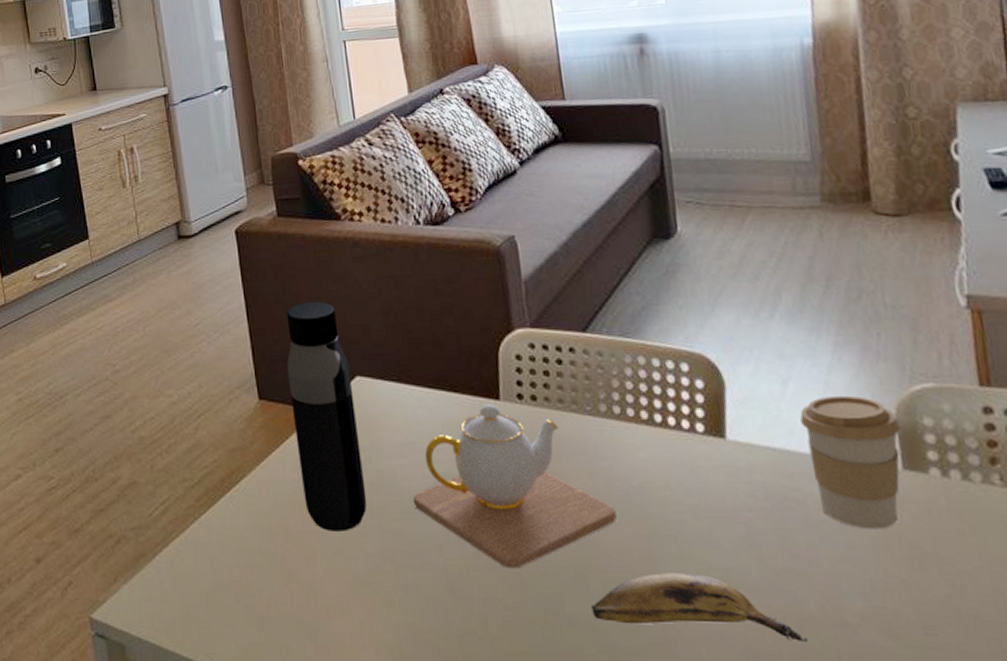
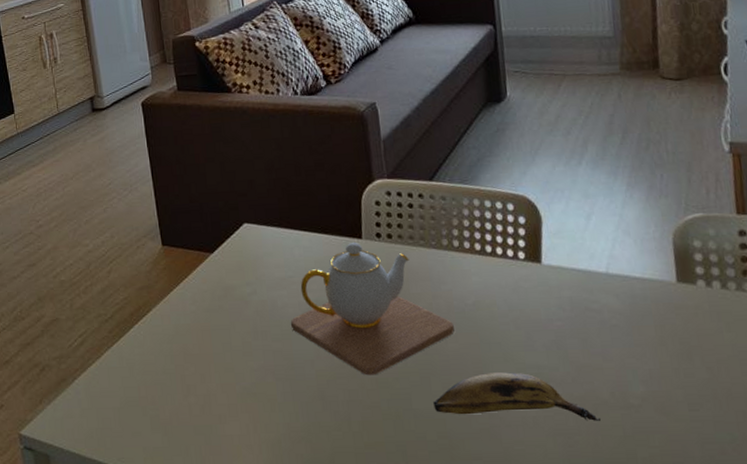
water bottle: present [286,301,367,532] -> none [185,161,253,353]
coffee cup: present [800,395,901,529] -> none [599,225,676,331]

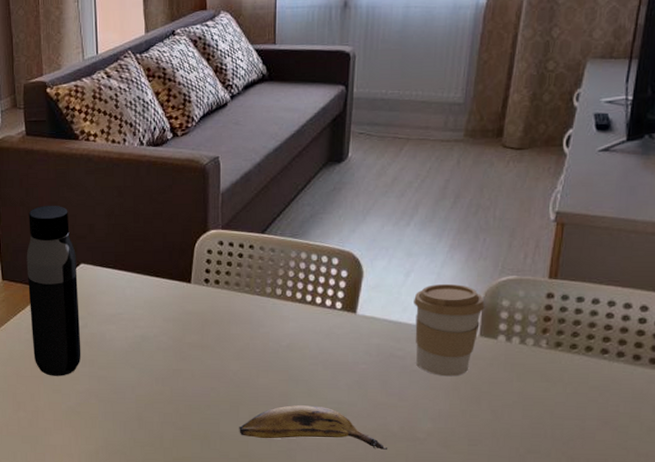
water bottle: none [185,161,253,353] -> present [26,205,81,376]
teapot: present [290,242,455,376] -> none [116,285,267,402]
coffee cup: none [599,225,676,331] -> present [414,283,485,377]

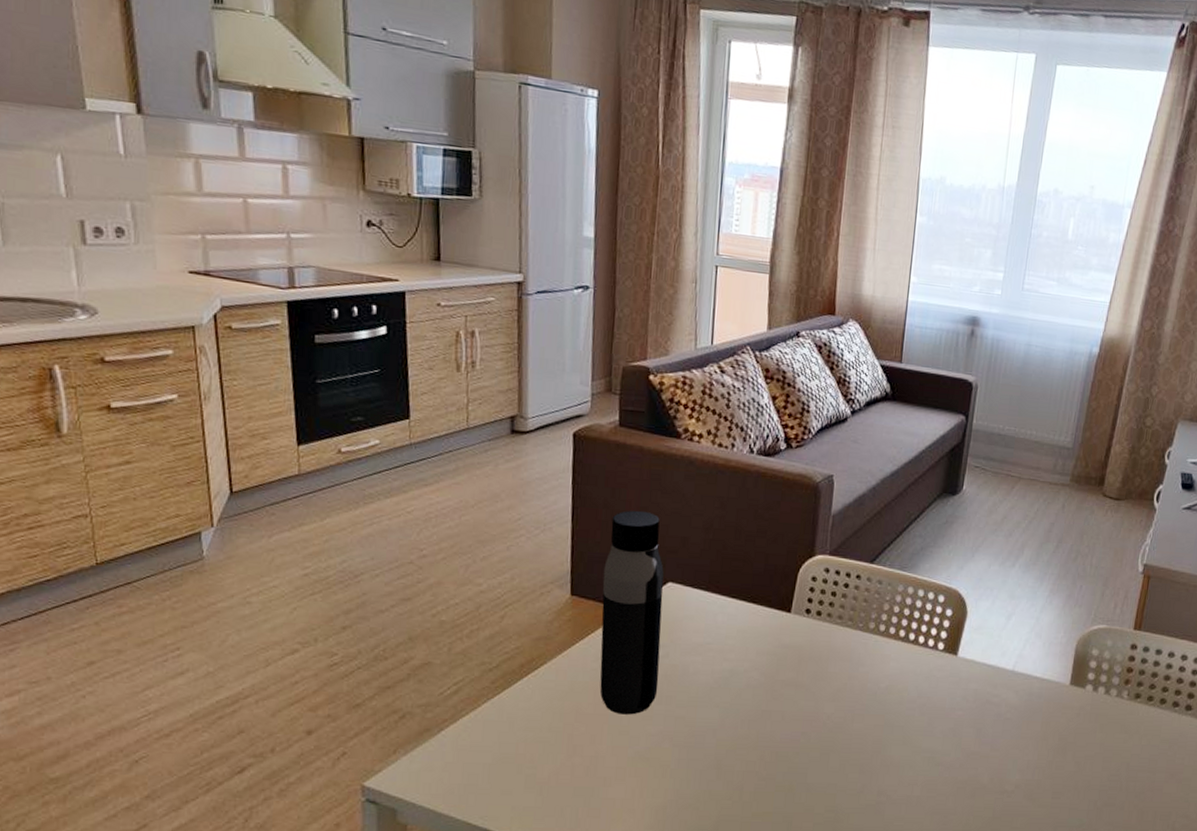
banana: present [239,405,387,450] -> none [827,753,976,803]
coffee cup: present [414,283,485,377] -> none [1010,629,1077,726]

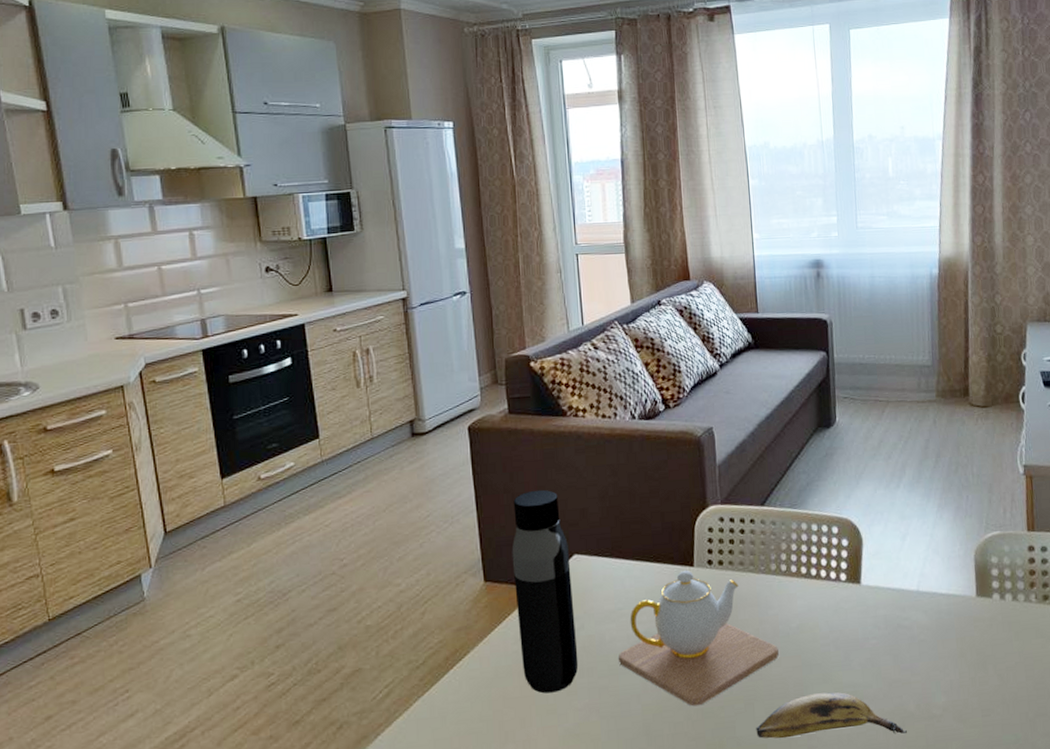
teapot: none [699,615,863,749] -> present [618,570,779,706]
banana: none [827,753,976,803] -> present [756,692,907,739]

